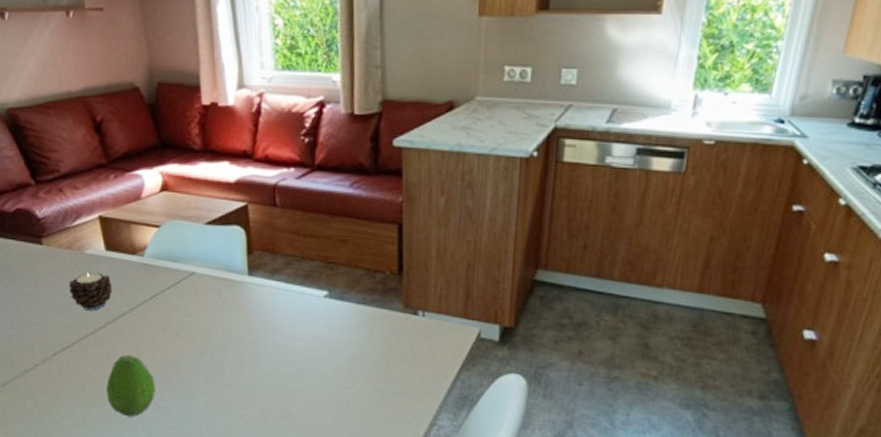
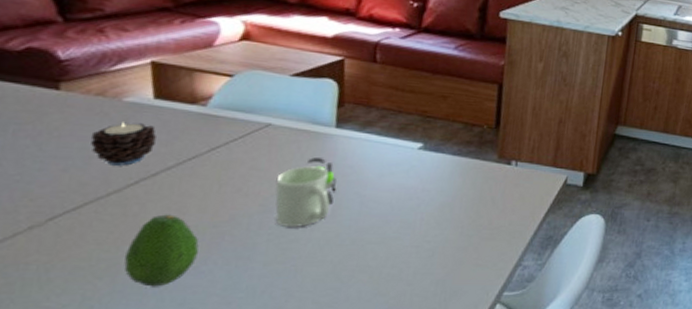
mug: none [205,305,256,372] -> present [275,157,337,227]

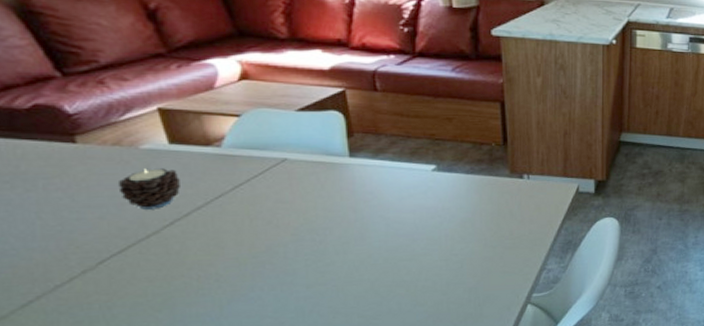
fruit: present [123,214,199,287] -> none [178,249,244,315]
mug: present [275,157,337,227] -> none [302,187,361,252]

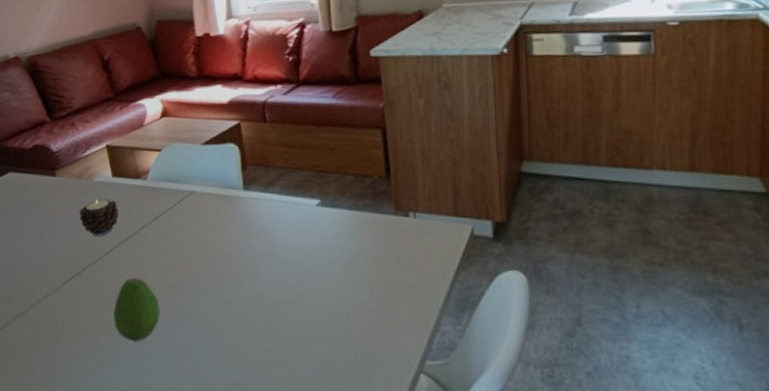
fruit: none [178,249,244,315] -> present [114,277,160,342]

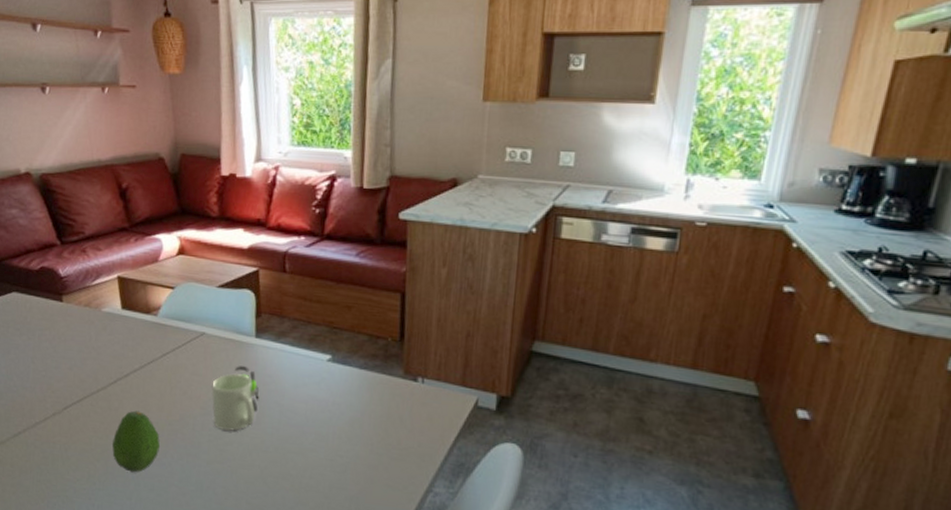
candle: present [79,199,118,236] -> none [84,329,125,367]
mug: none [205,220,254,288] -> present [211,366,259,431]

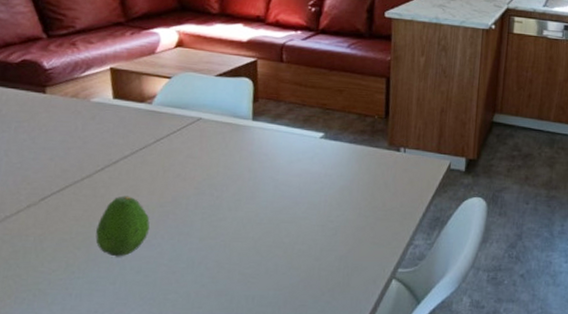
mug: present [211,366,259,431] -> none [206,147,255,207]

